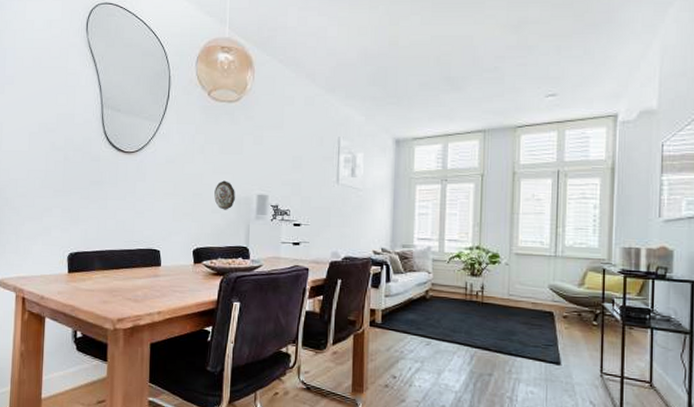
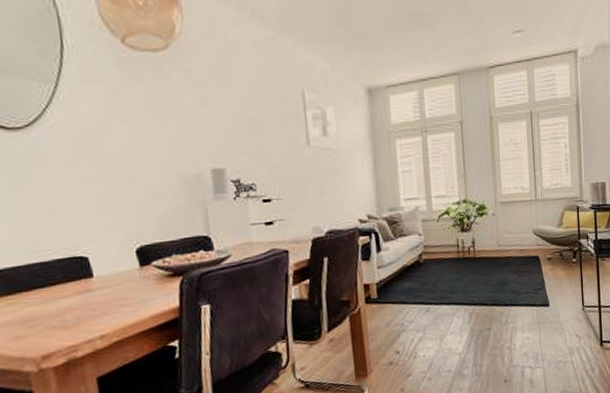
decorative plate: present [214,180,235,210] -> none [152,155,183,194]

